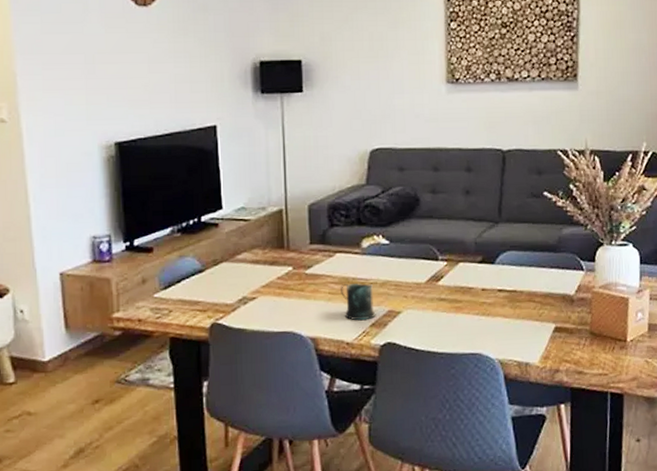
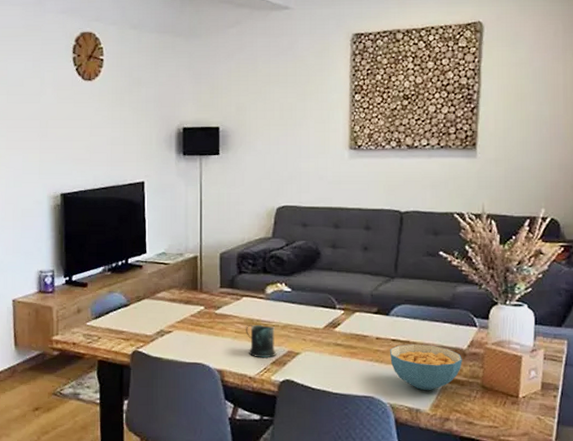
cereal bowl: none [496,292,570,342] -> present [389,343,462,391]

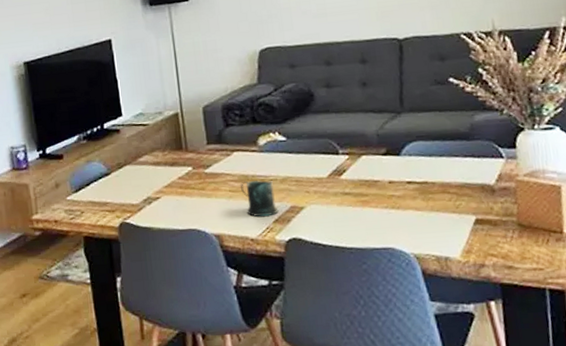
cereal bowl: present [389,343,462,391] -> none [405,183,492,236]

